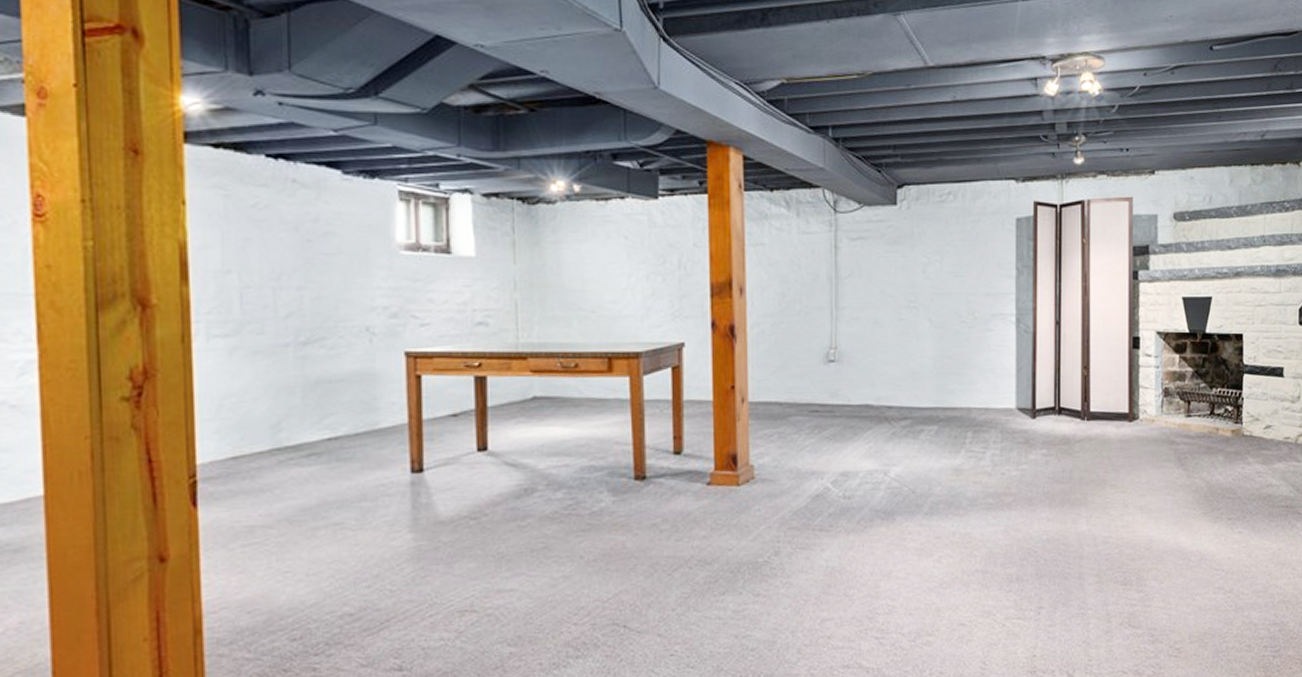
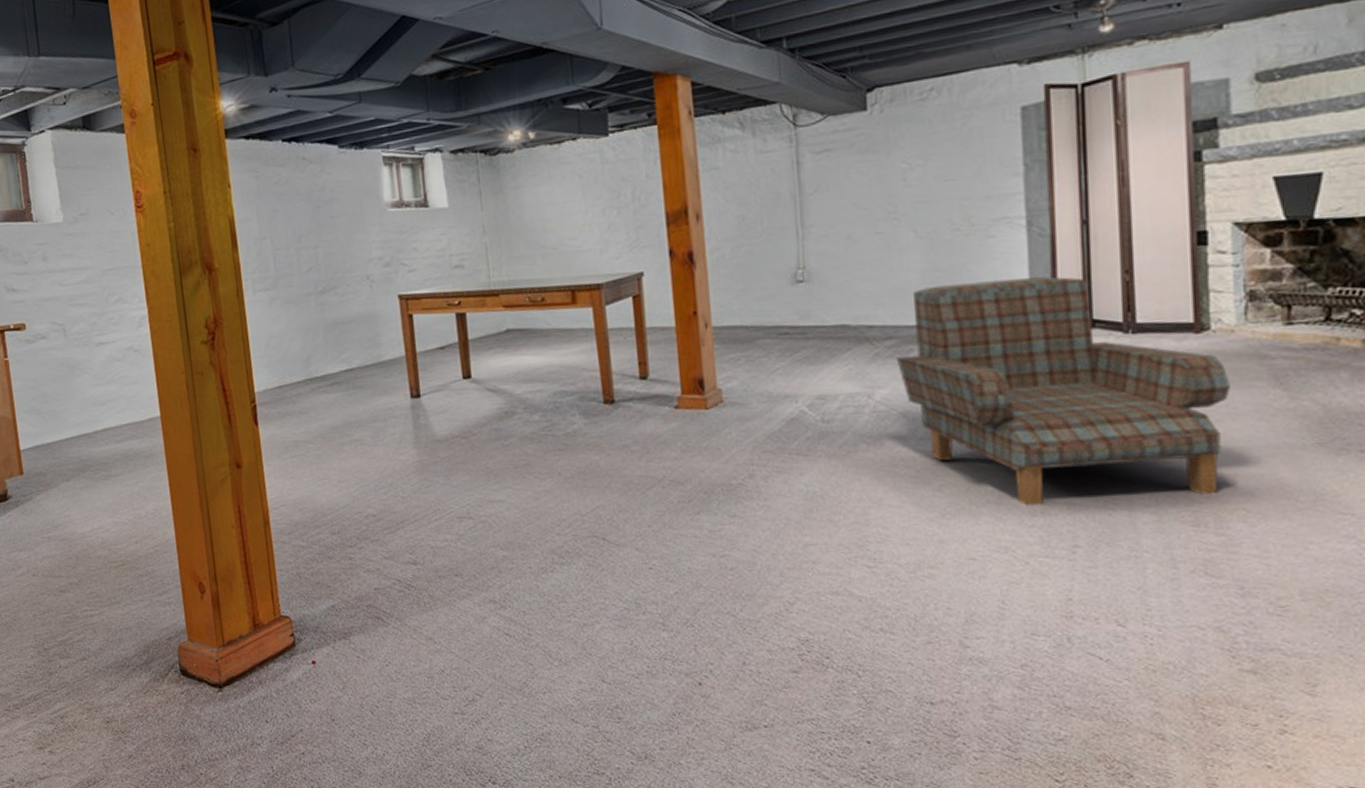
armchair: none [909,368,1150,573] -> present [896,276,1230,506]

